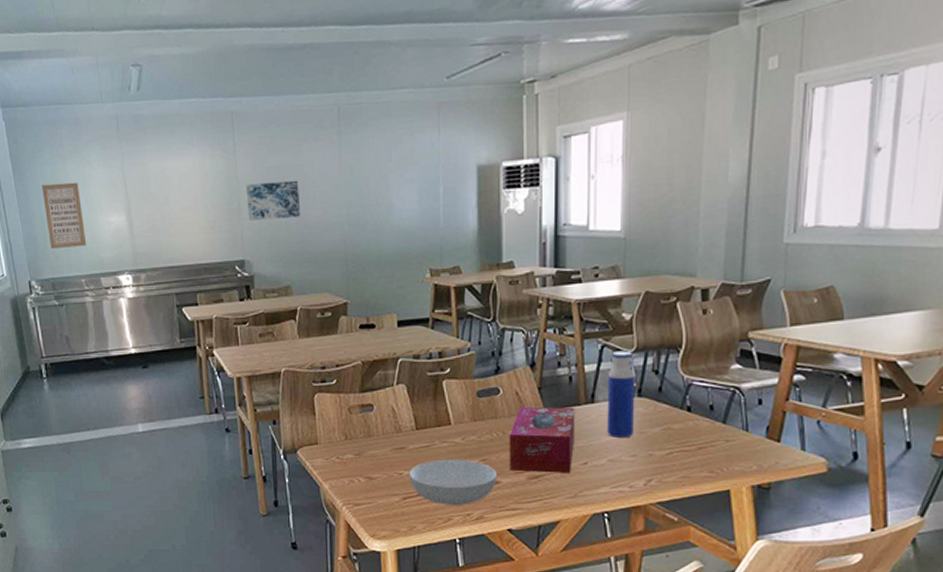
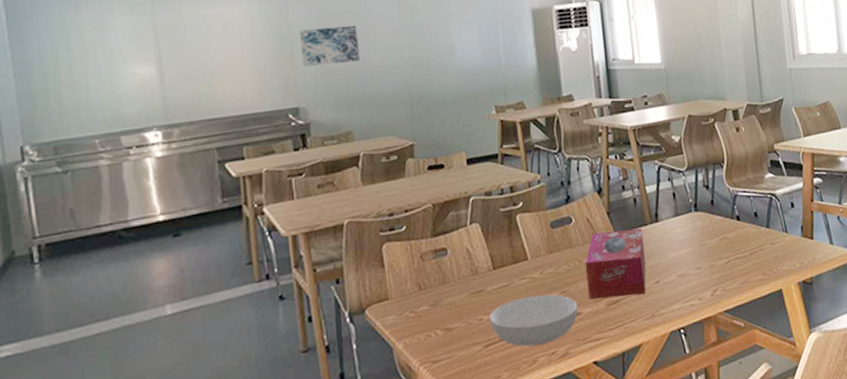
wall art: present [42,182,87,249] -> none [46,31,104,107]
water bottle: present [607,351,635,437] -> none [666,170,696,253]

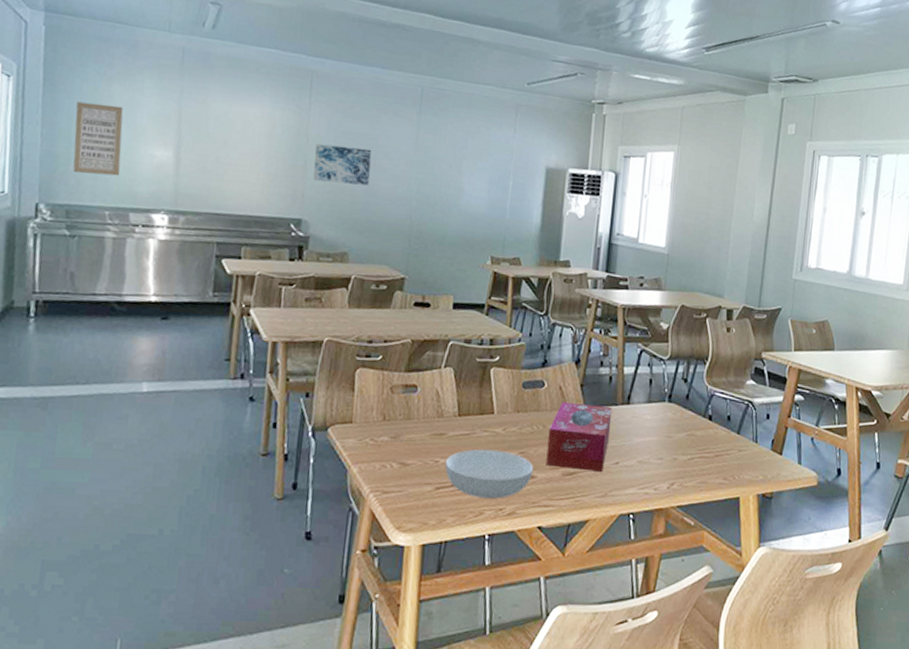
wall art: none [46,31,104,107] -> present [73,101,124,176]

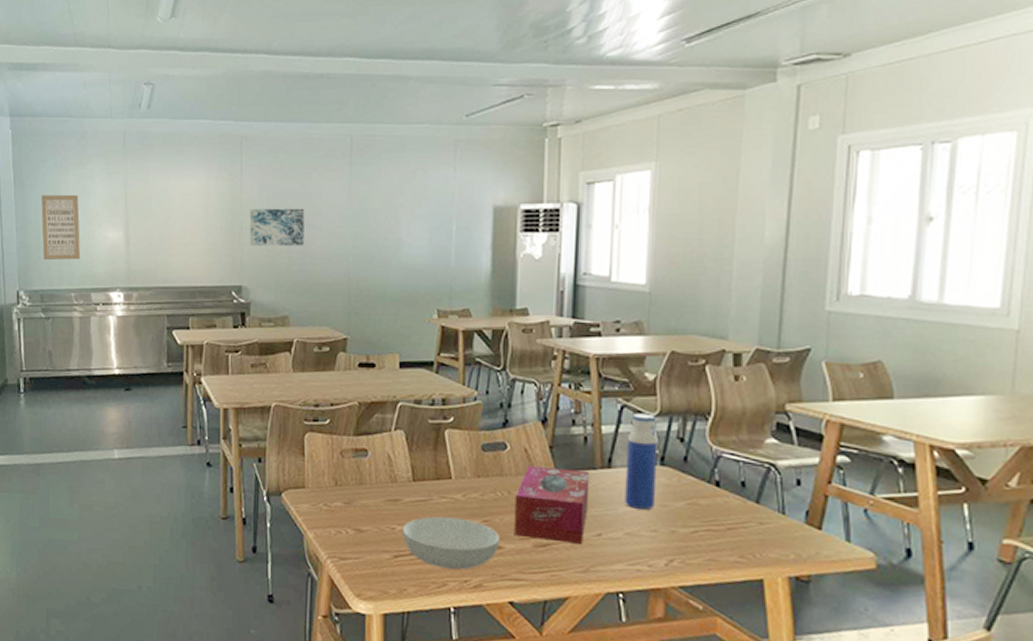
water bottle: none [639,357,668,440] -> present [625,413,658,510]

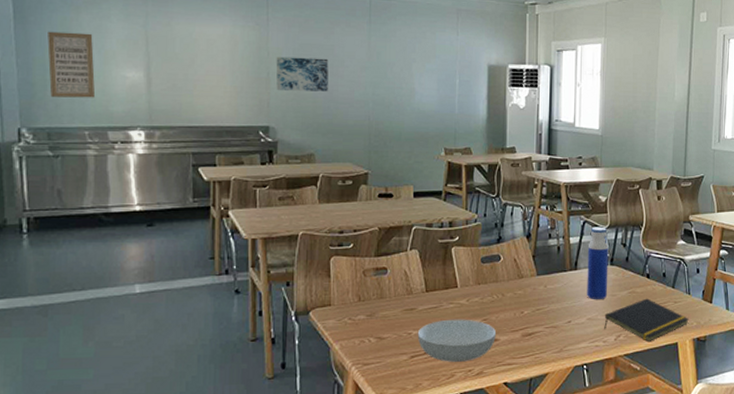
tissue box: present [514,465,590,544] -> none [507,272,562,331]
notepad: none [649,514,782,573] -> present [604,298,689,342]

